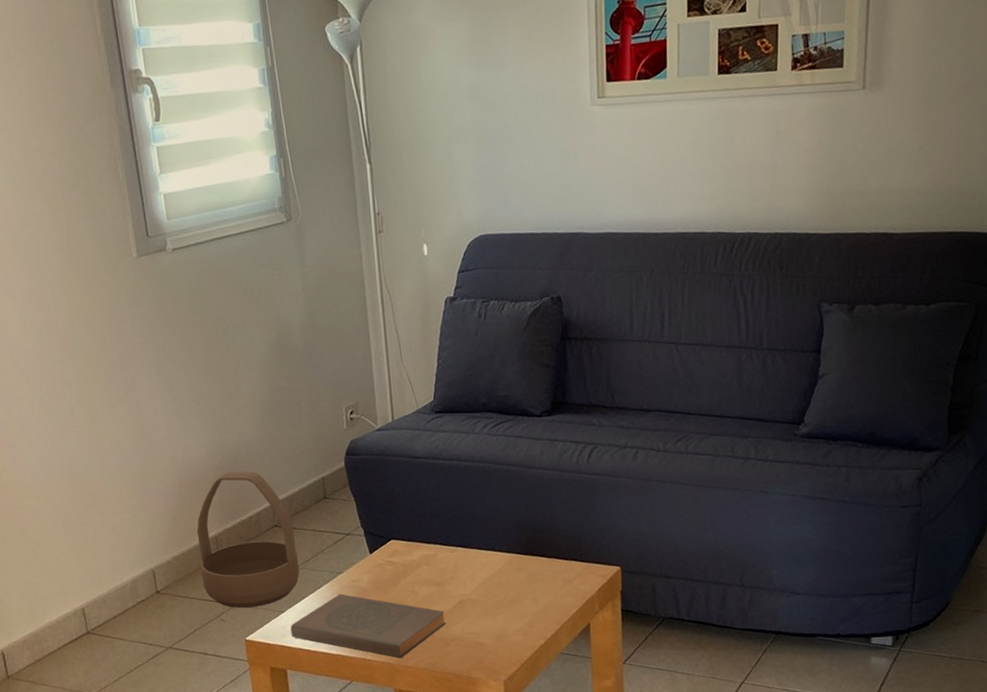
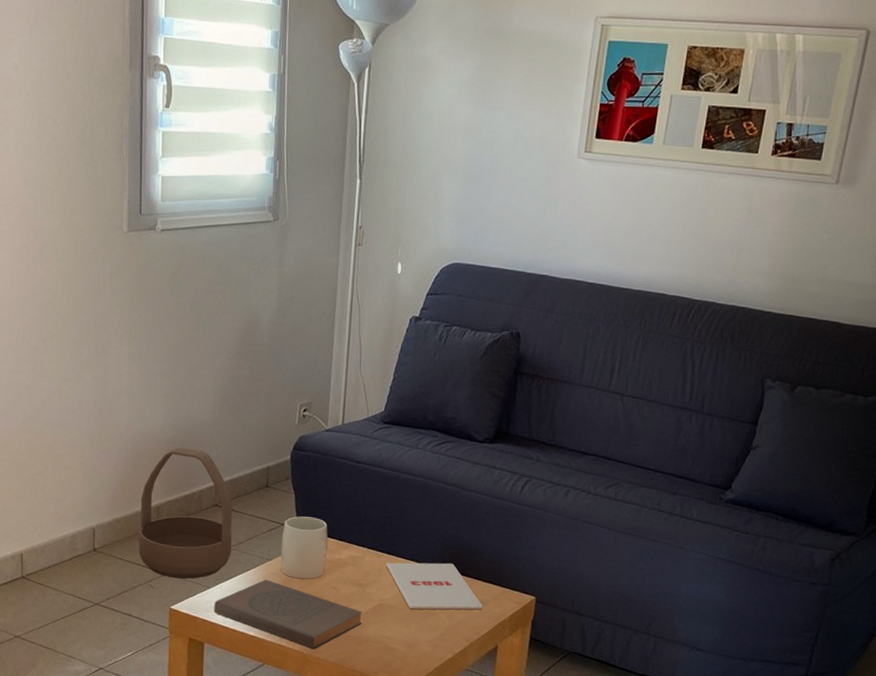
mug: none [348,522,399,588] -> present [280,516,329,580]
magazine: none [461,546,568,601] -> present [386,562,483,610]

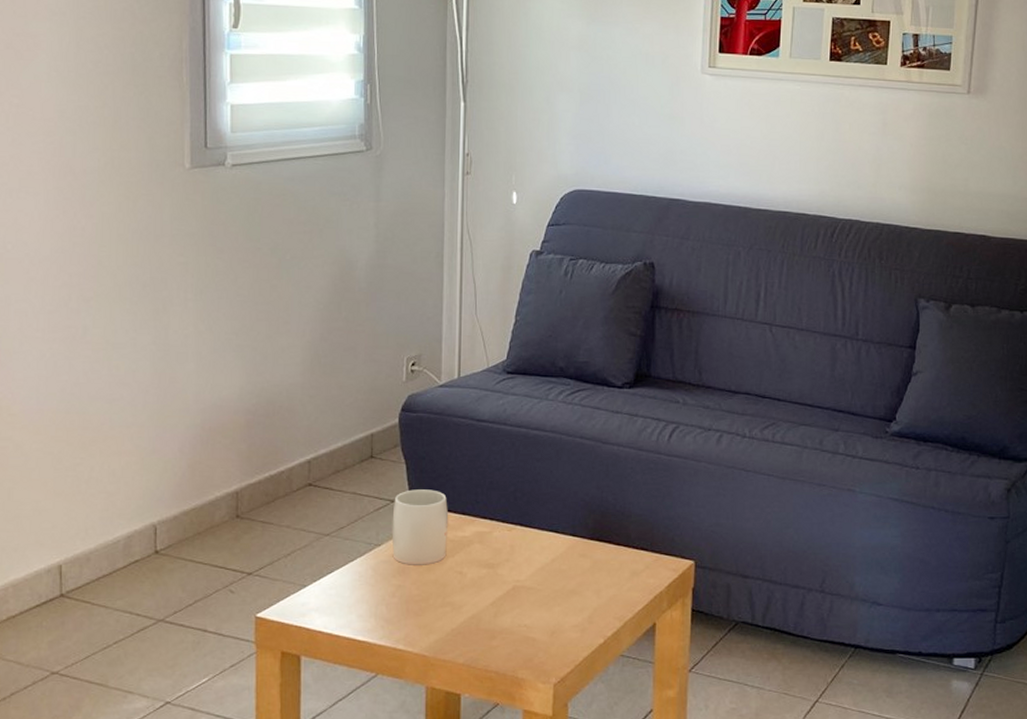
basket: present [138,447,233,579] -> none [213,417,332,578]
book: present [214,579,362,650] -> none [312,569,494,650]
magazine: present [386,562,483,610] -> none [519,530,636,590]

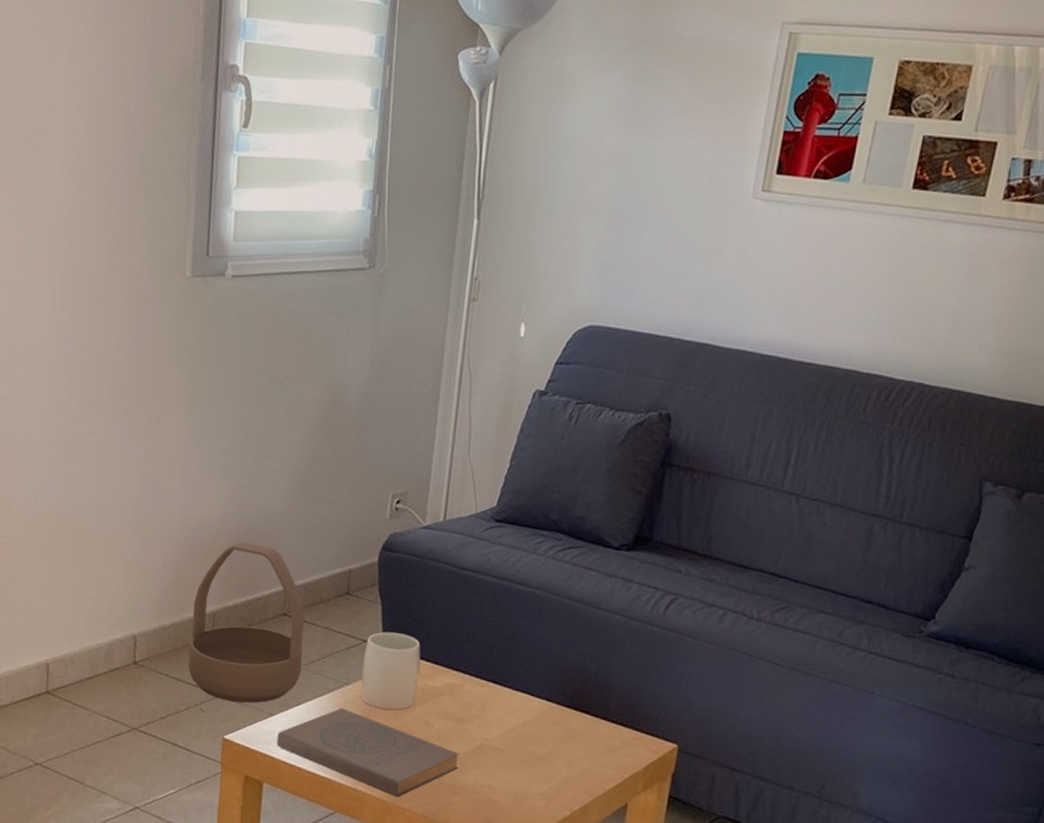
basket: none [213,417,332,578] -> present [188,541,305,704]
book: none [312,569,494,650] -> present [276,708,459,798]

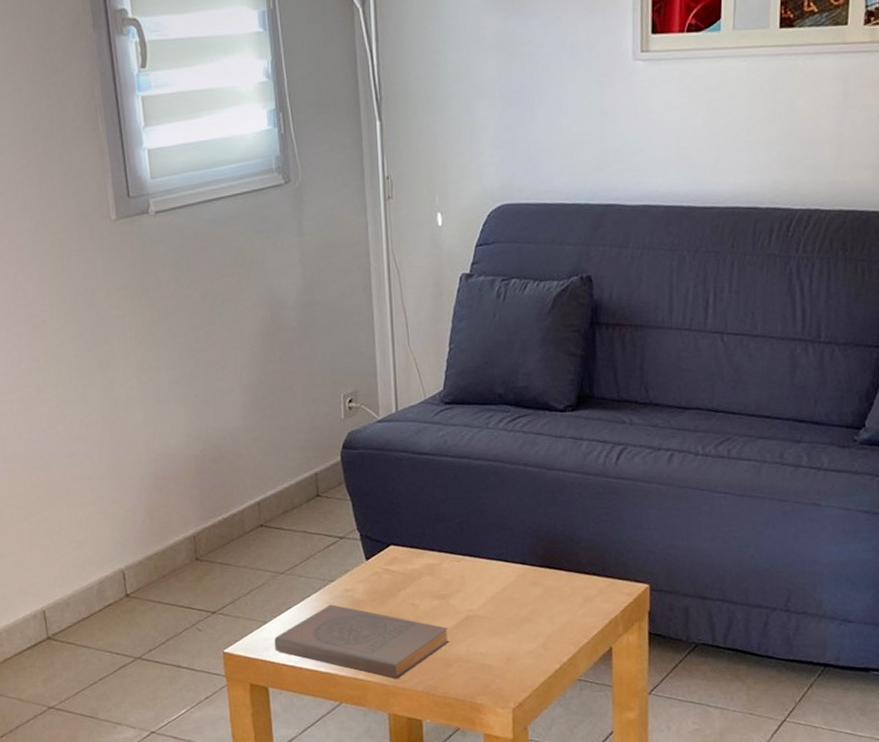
basket: present [188,541,305,704] -> none [173,463,287,616]
mug: present [360,632,421,711] -> none [342,525,399,599]

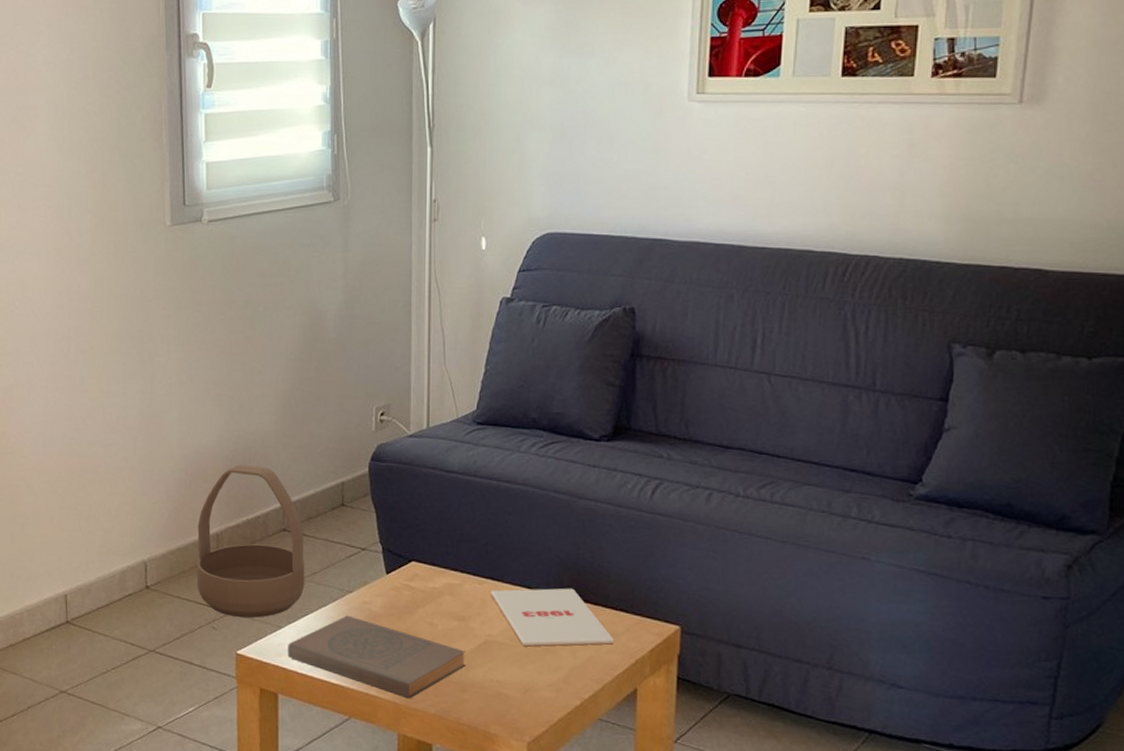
basket: none [173,463,287,616] -> present [197,464,305,618]
magazine: none [468,557,589,618] -> present [491,588,615,647]

